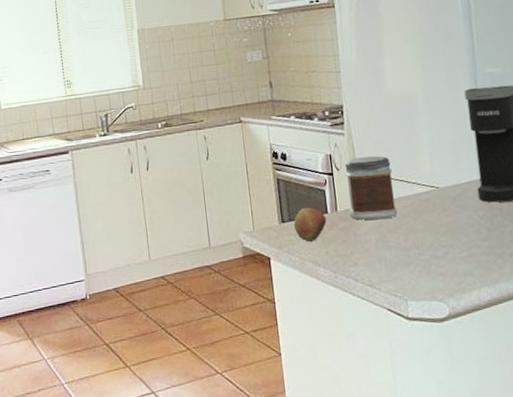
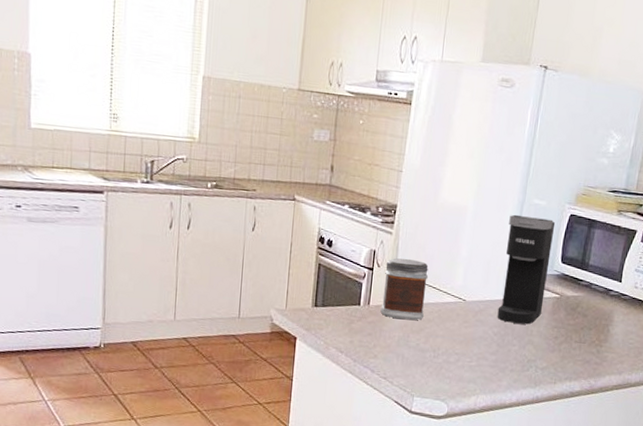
apple: present [293,207,327,242] -> none [325,296,358,329]

